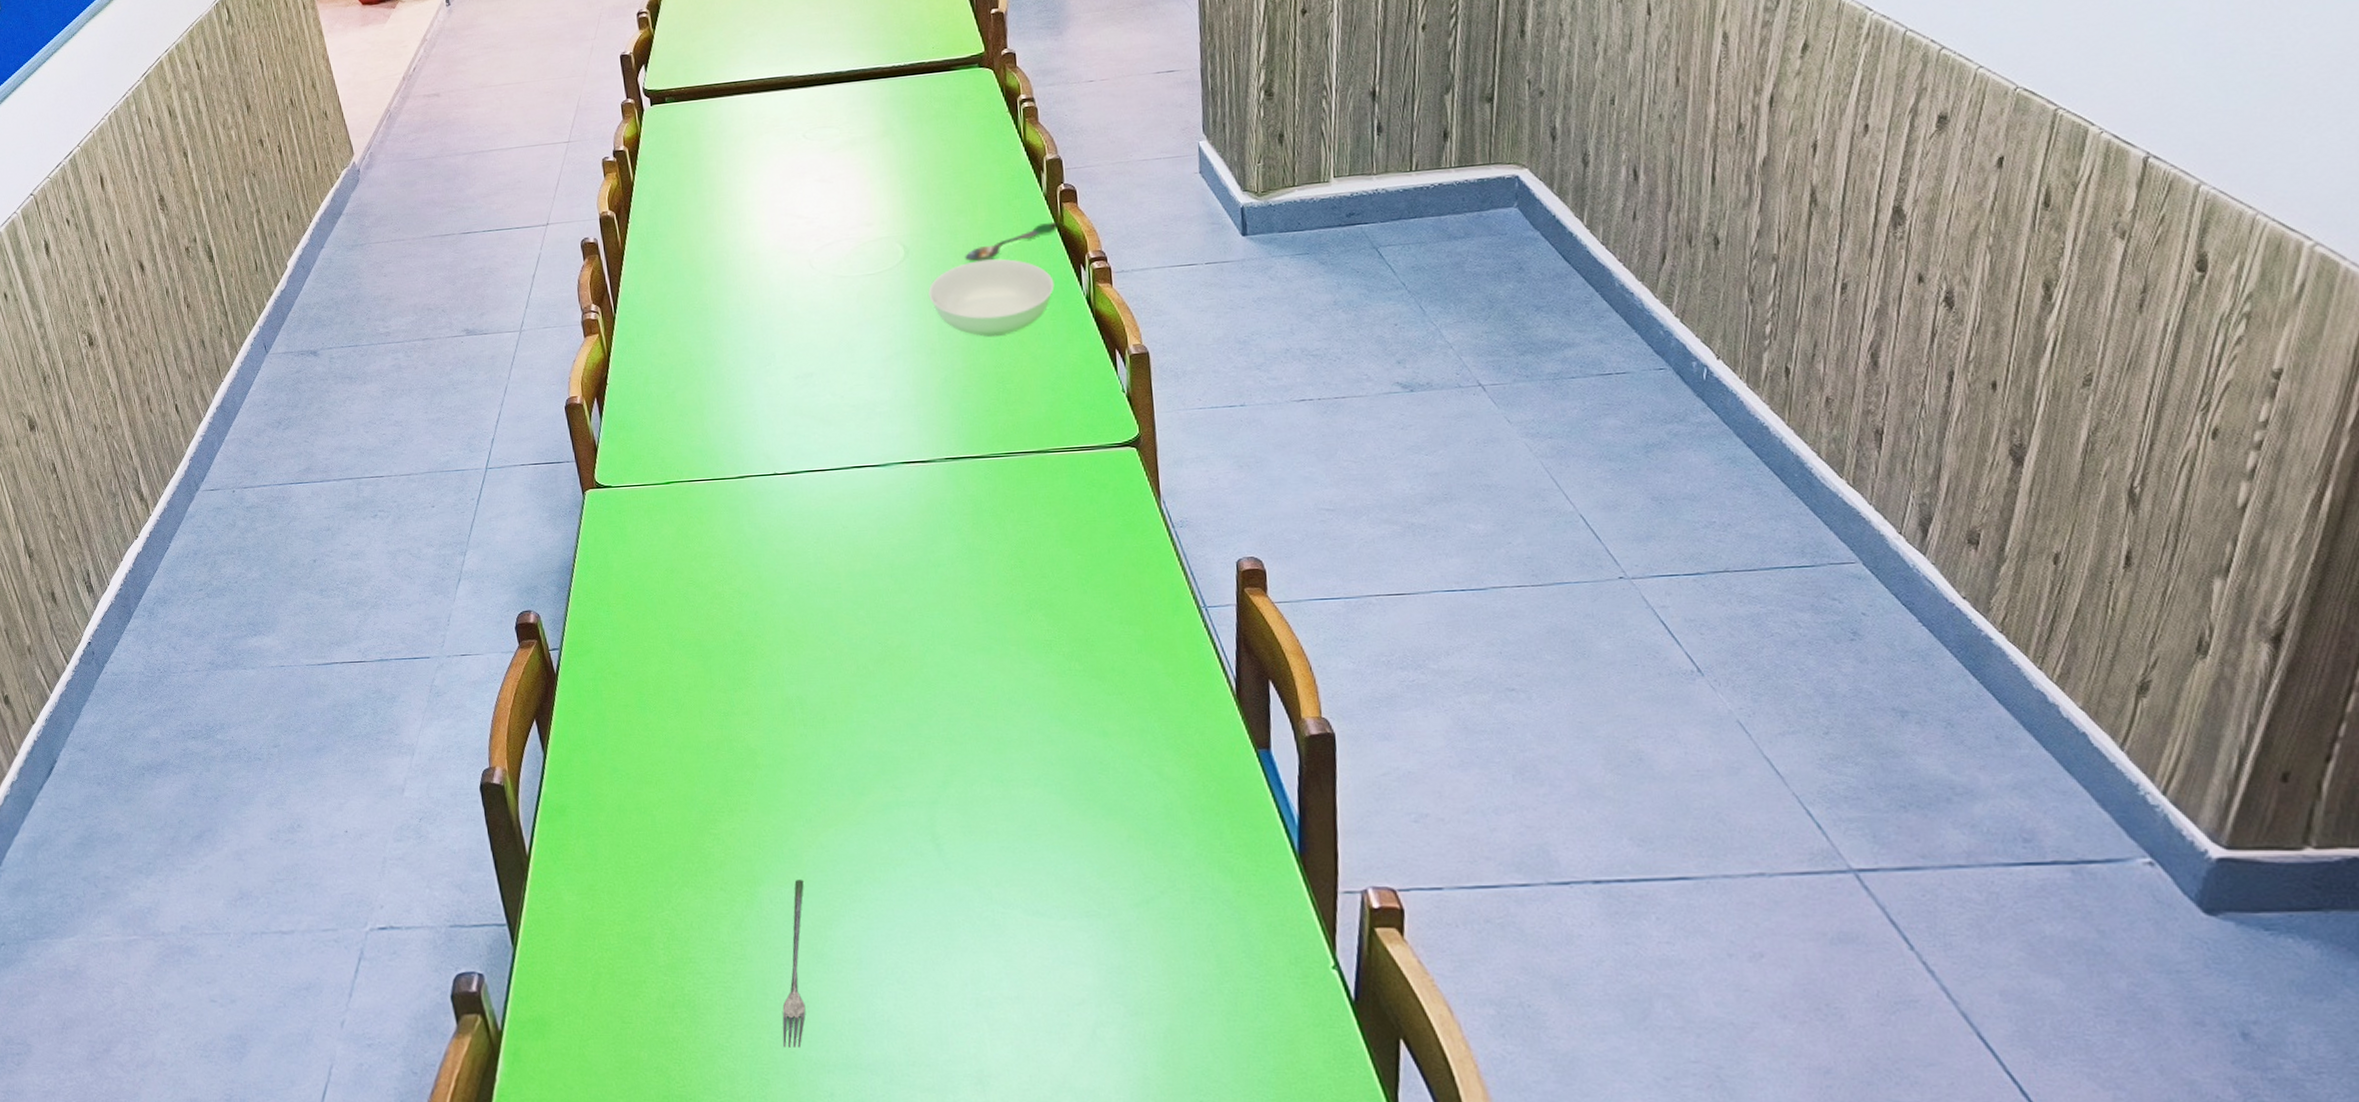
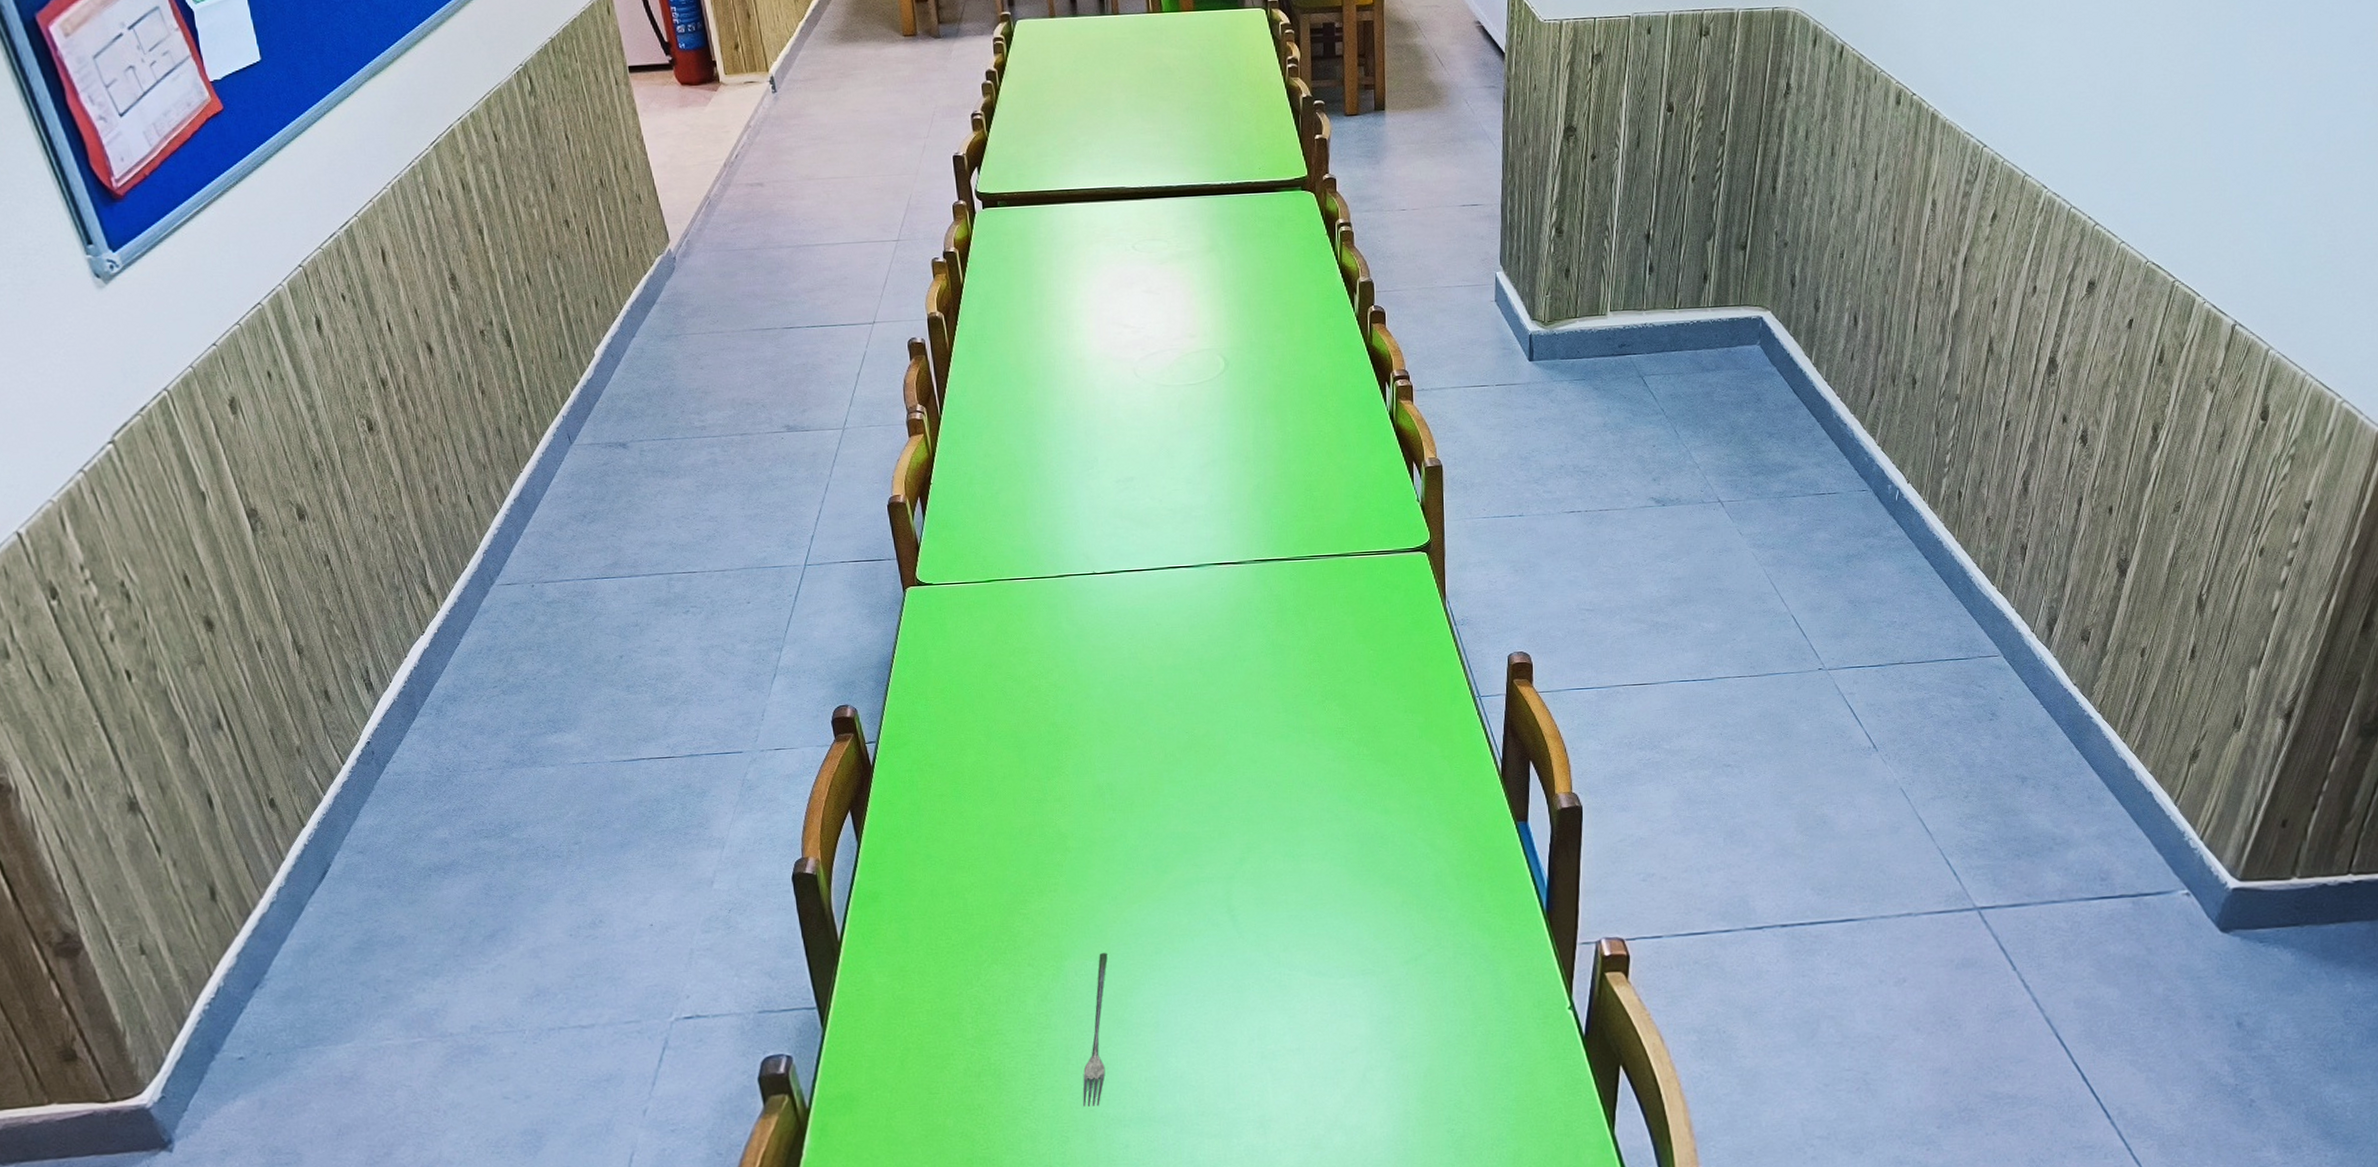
bowl: present [928,258,1055,336] -> none [1245,374,1361,447]
spoon: present [965,221,1059,262] -> none [1281,341,1368,376]

